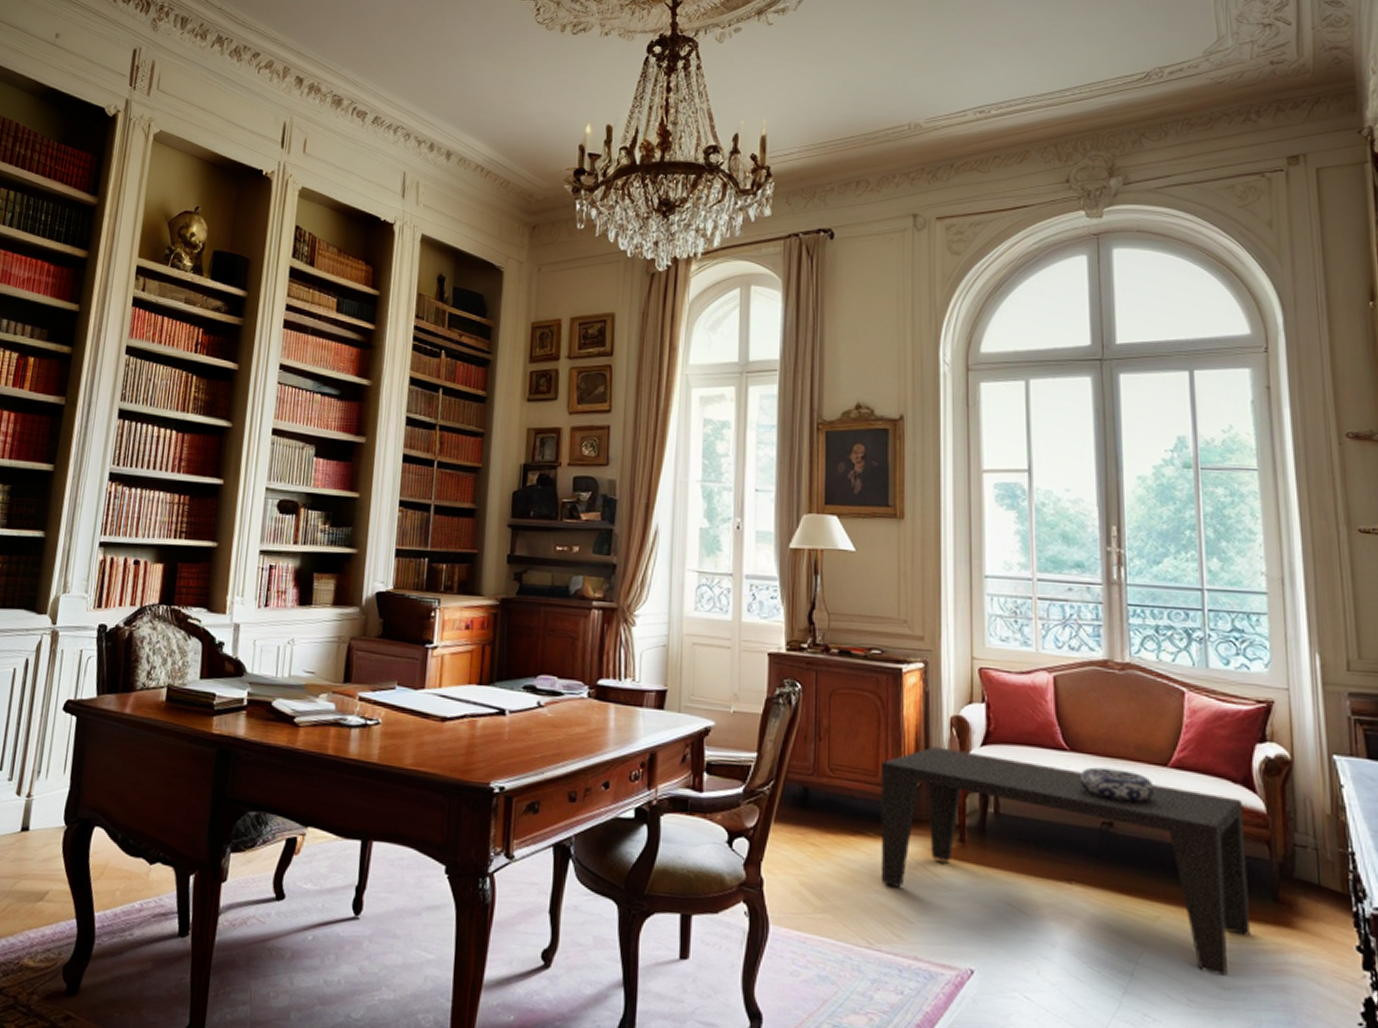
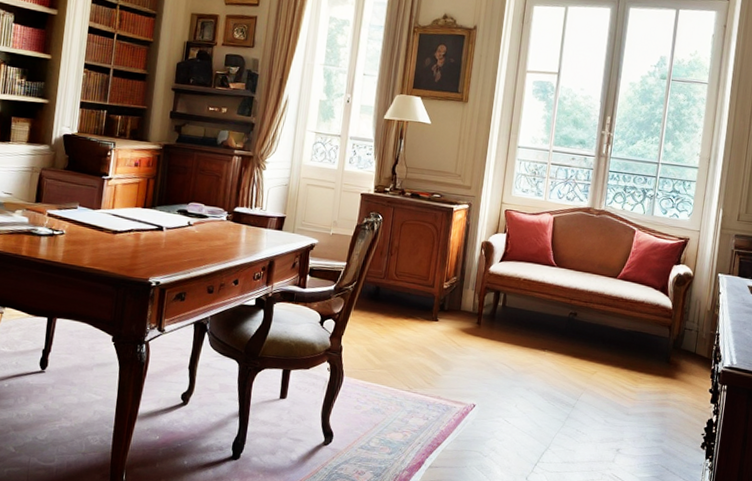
coffee table: present [880,746,1250,976] -> none [422,261,659,407]
decorative bowl: present [1079,767,1154,803] -> none [560,277,607,301]

